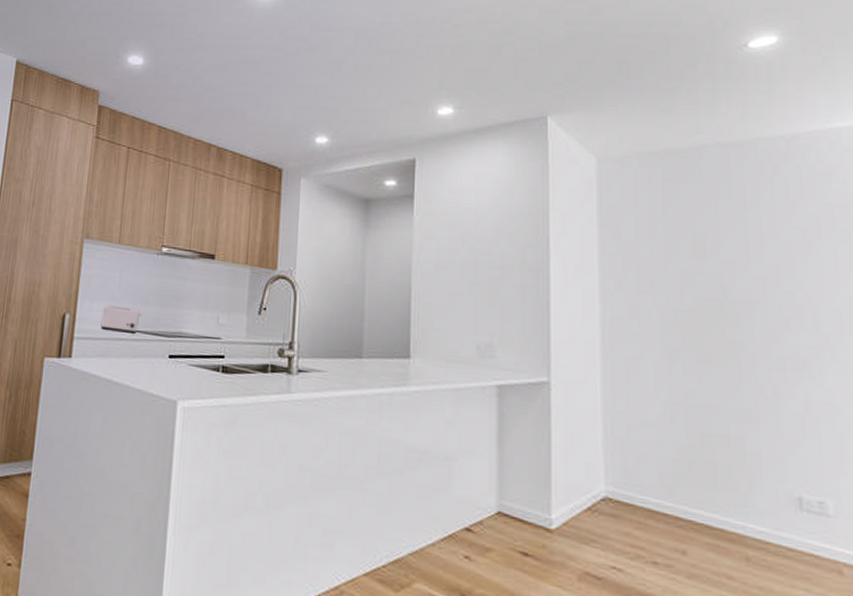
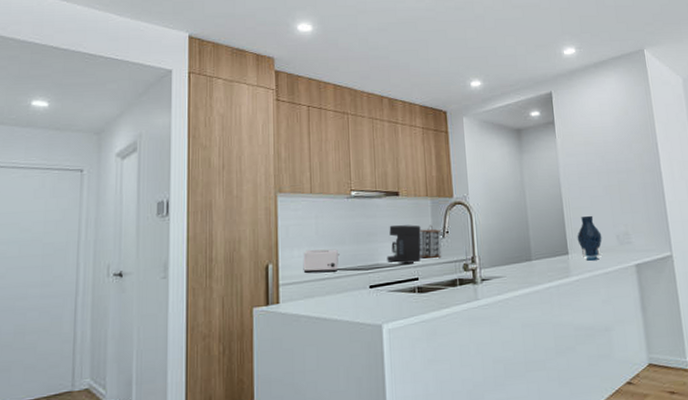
coffee maker: none [192,292,235,339] -> present [387,225,421,264]
spice rack: none [229,297,259,337] -> present [419,225,442,259]
vase: none [424,315,457,371] -> present [577,215,602,261]

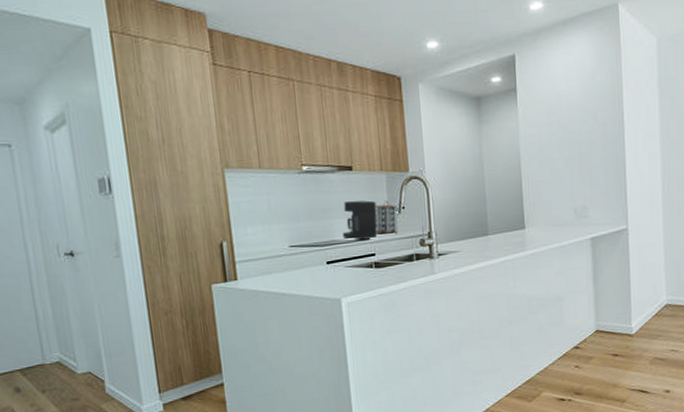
toaster: present [303,249,341,273] -> none [257,225,296,250]
vase: present [577,215,602,261] -> none [534,189,560,235]

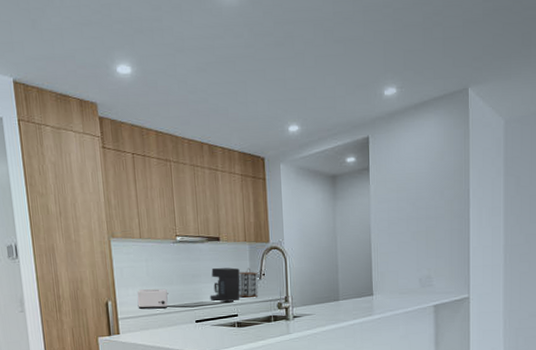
toaster: none [257,225,296,250] -> present [137,288,170,309]

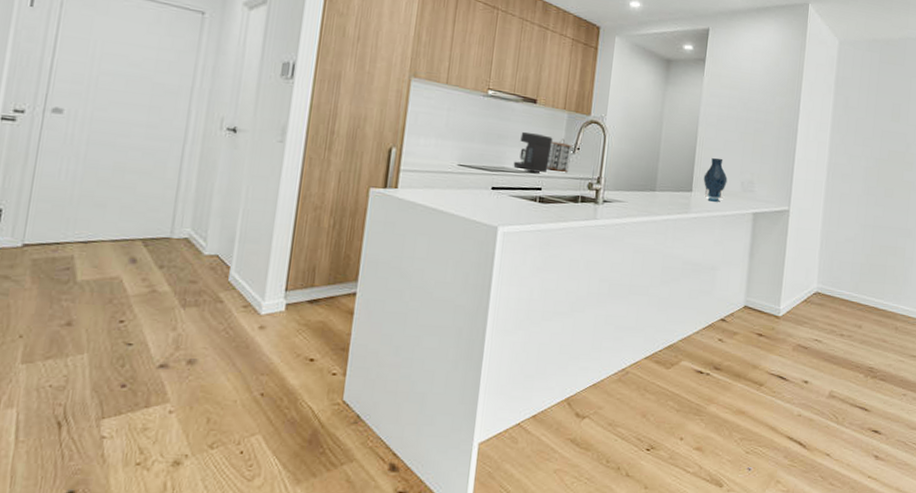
toaster: present [137,288,170,309] -> none [427,140,468,167]
vase: none [382,260,406,301] -> present [703,158,728,202]

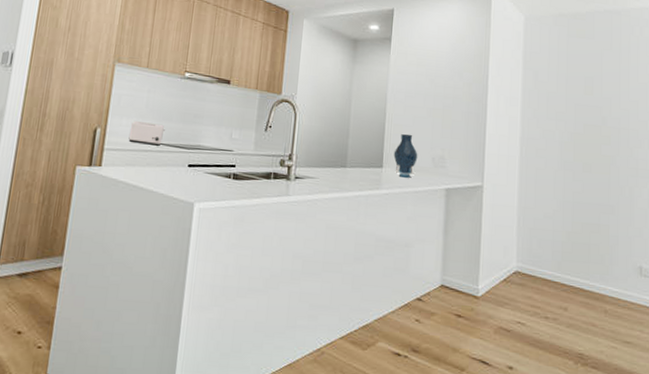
toaster: none [427,140,468,167] -> present [128,120,166,146]
coffee maker: present [513,132,553,174] -> none [208,112,246,151]
spice rack: present [547,138,573,173] -> none [240,117,265,150]

